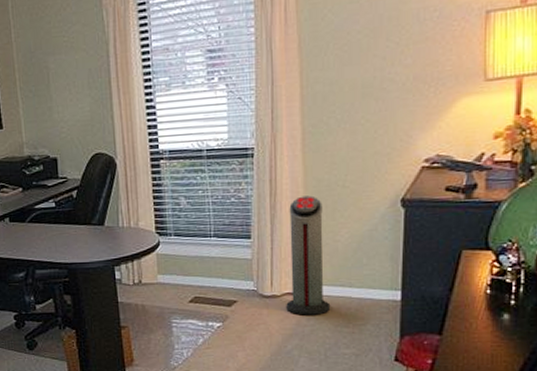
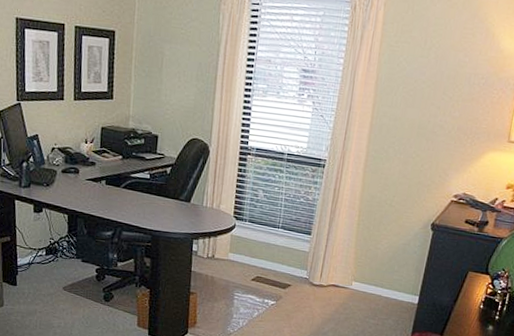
air purifier: present [286,195,331,315] -> none [329,207,372,306]

